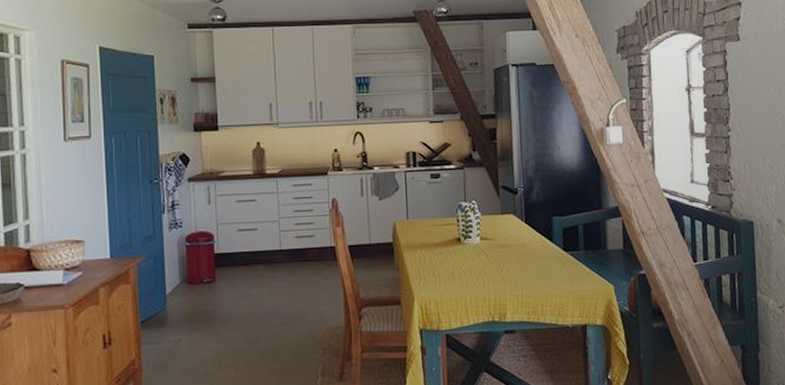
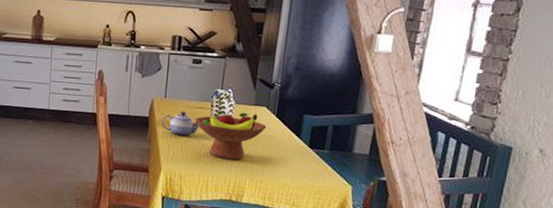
teapot: none [407,230,448,259] -> present [161,111,199,137]
fruit bowl: none [442,222,518,276] -> present [195,112,267,160]

